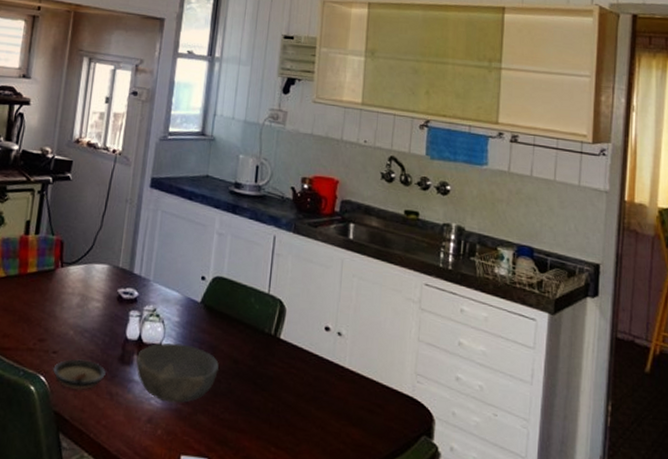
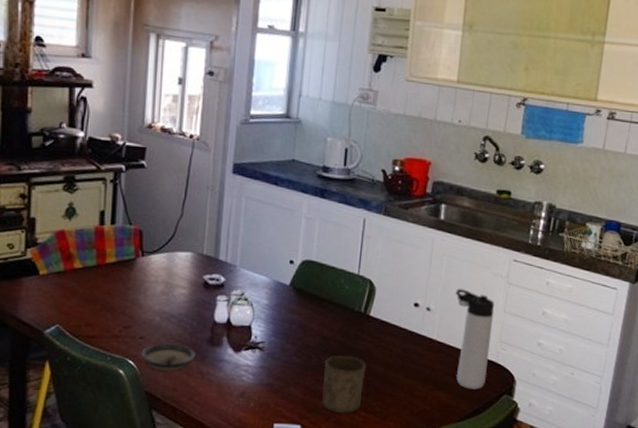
bowl: present [136,342,219,404] -> none [226,324,309,379]
cup: none [229,381,277,449] -> present [321,355,367,414]
thermos bottle: none [367,313,408,428] -> present [456,289,495,390]

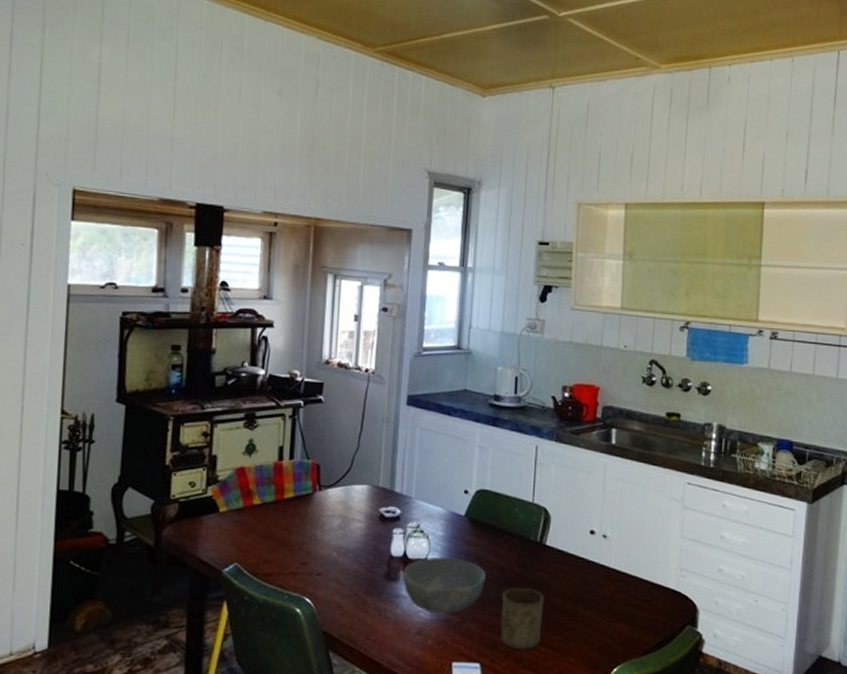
saucer: present [140,343,197,372] -> none [317,579,374,609]
bowl: none [226,324,309,379] -> present [403,557,486,614]
thermos bottle: present [456,289,495,390] -> none [631,514,672,620]

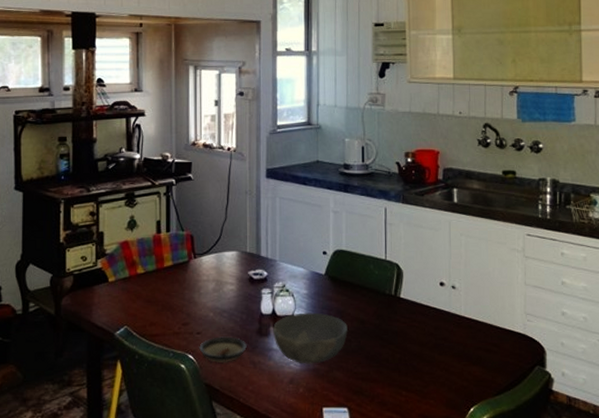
saucer: none [317,579,374,609] -> present [198,336,248,364]
cup: present [499,587,545,650] -> none [363,337,403,394]

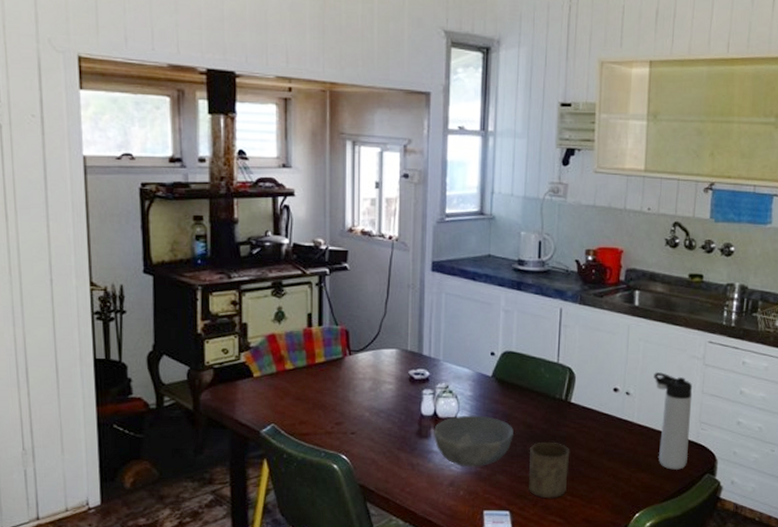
saucer: present [198,336,248,364] -> none [352,437,406,465]
cup: none [363,337,403,394] -> present [528,442,570,499]
thermos bottle: none [477,266,517,363] -> present [654,372,693,470]

